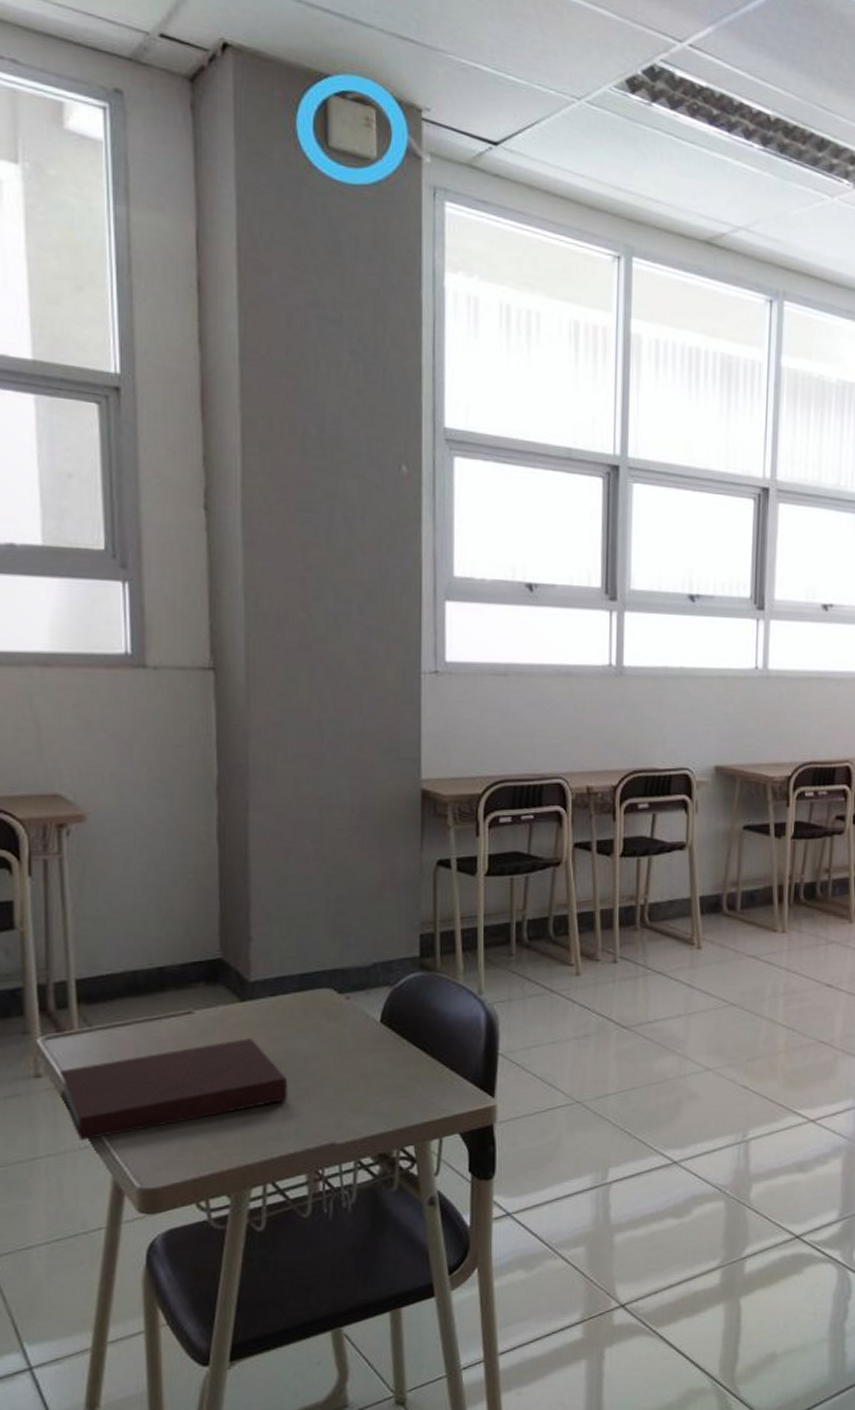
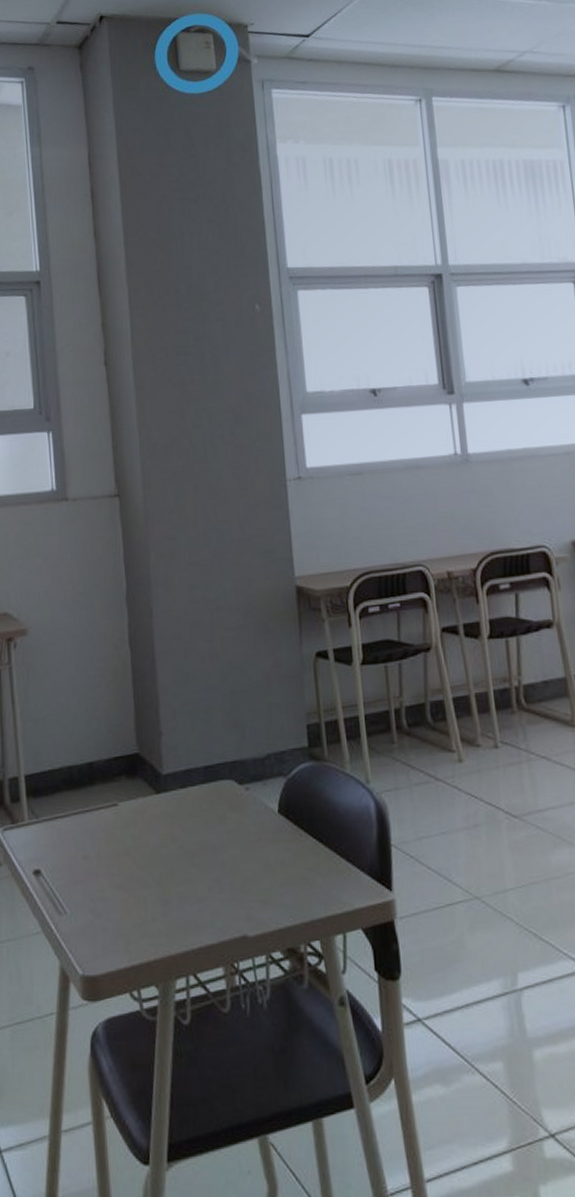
notebook: present [59,1038,288,1142] -> none [14,829,202,928]

